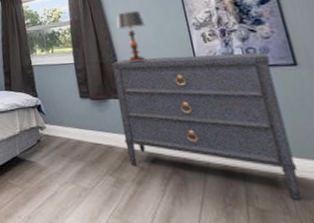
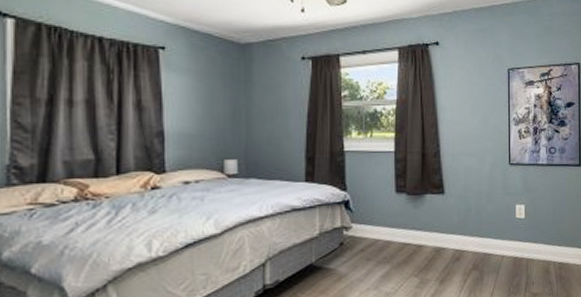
dresser: present [110,52,302,200] -> none [432,151,565,282]
table lamp: present [116,10,146,63] -> none [444,97,472,155]

